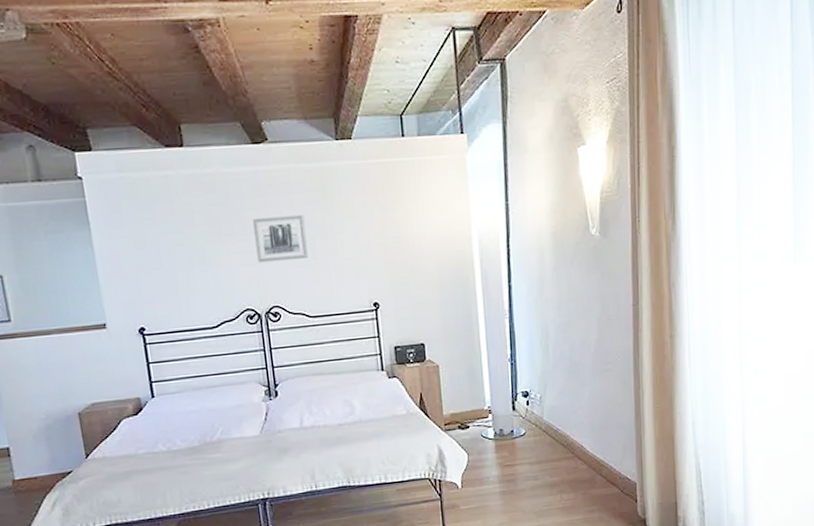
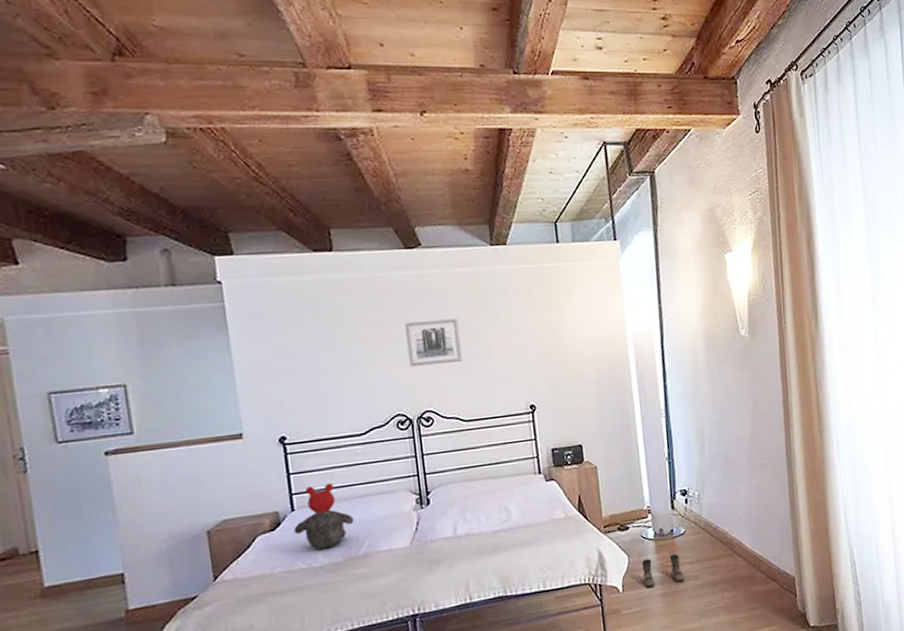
teddy bear: none [154,372,209,435] -> present [293,482,355,550]
boots: none [481,454,524,486] -> present [642,554,685,588]

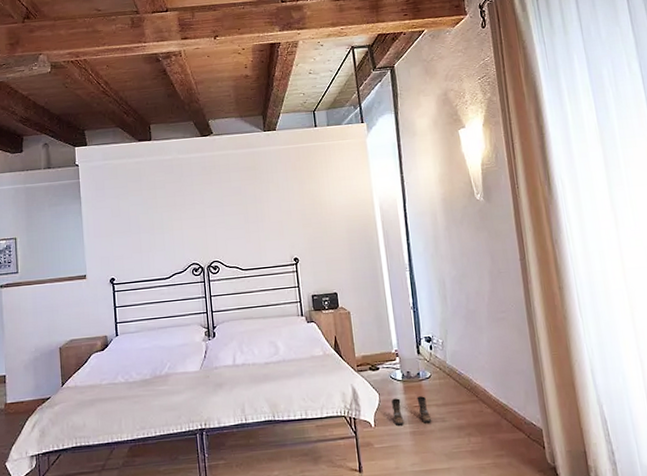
teddy bear: present [293,482,355,550] -> none [117,315,160,368]
wall art: present [405,319,463,368] -> none [200,189,242,227]

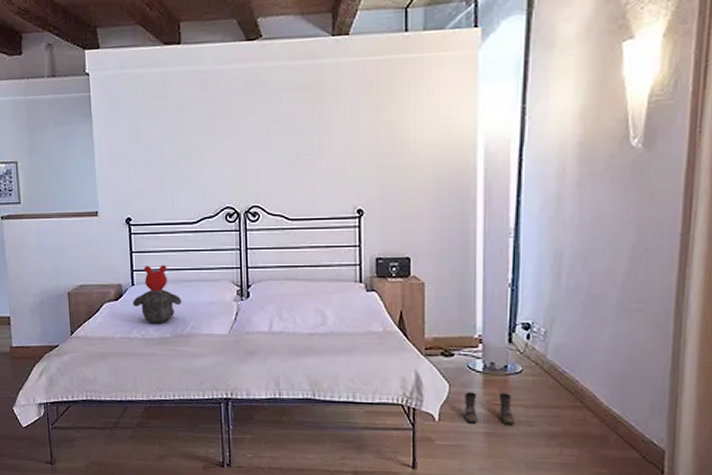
teddy bear: none [117,315,160,368] -> present [132,264,182,324]

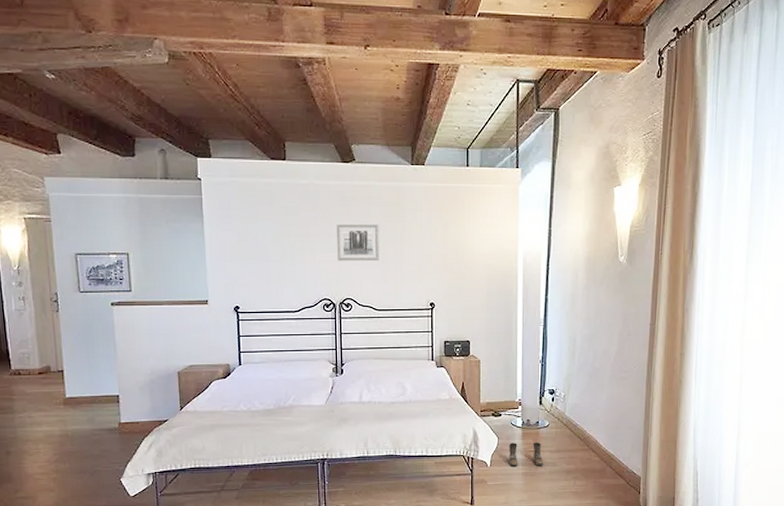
teddy bear: present [132,264,182,324] -> none [240,347,285,398]
wall art: none [241,114,293,162] -> present [337,224,379,262]

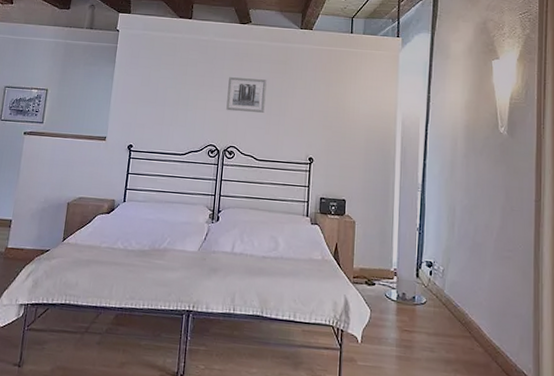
boots: present [509,442,544,467] -> none [381,318,420,350]

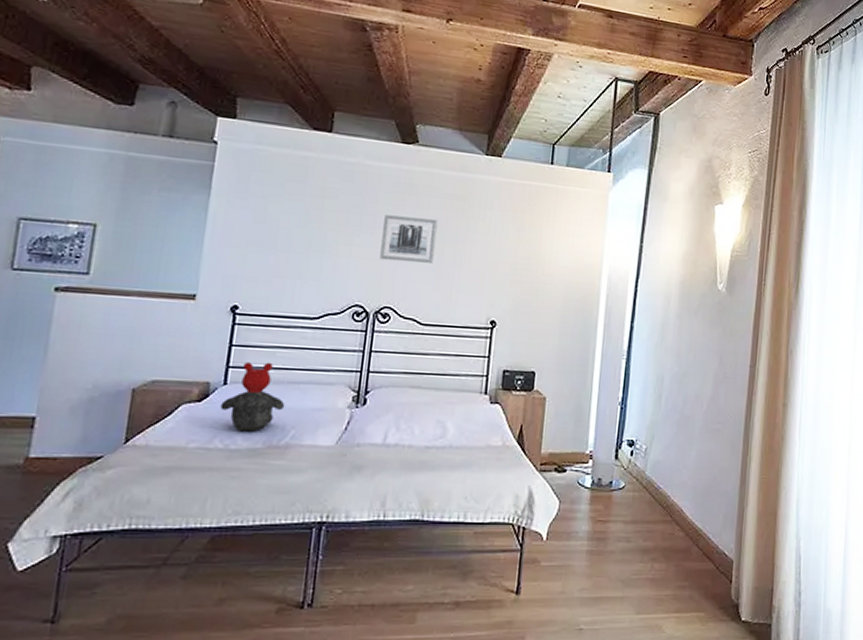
teddy bear: none [121,186,164,238] -> present [220,362,285,432]

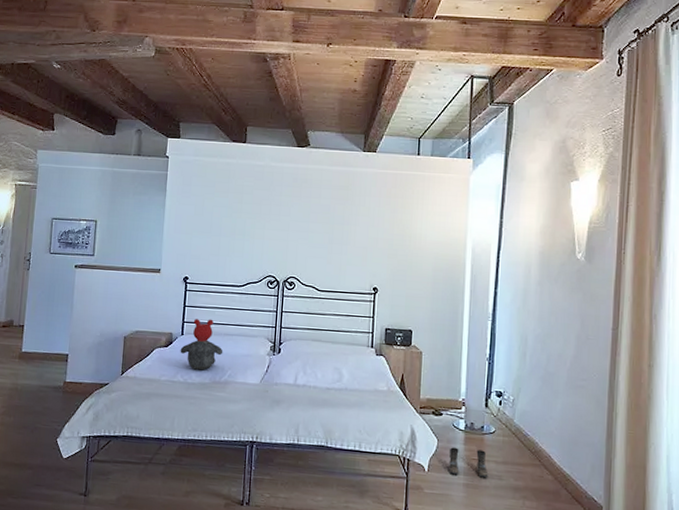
wall art: present [379,215,438,263] -> none [285,204,328,242]
boots: none [571,509,615,542] -> present [449,447,489,478]

